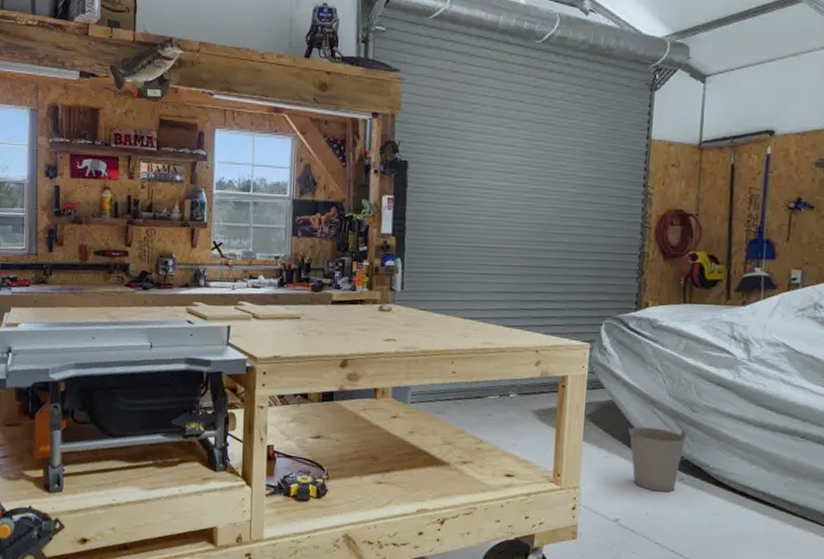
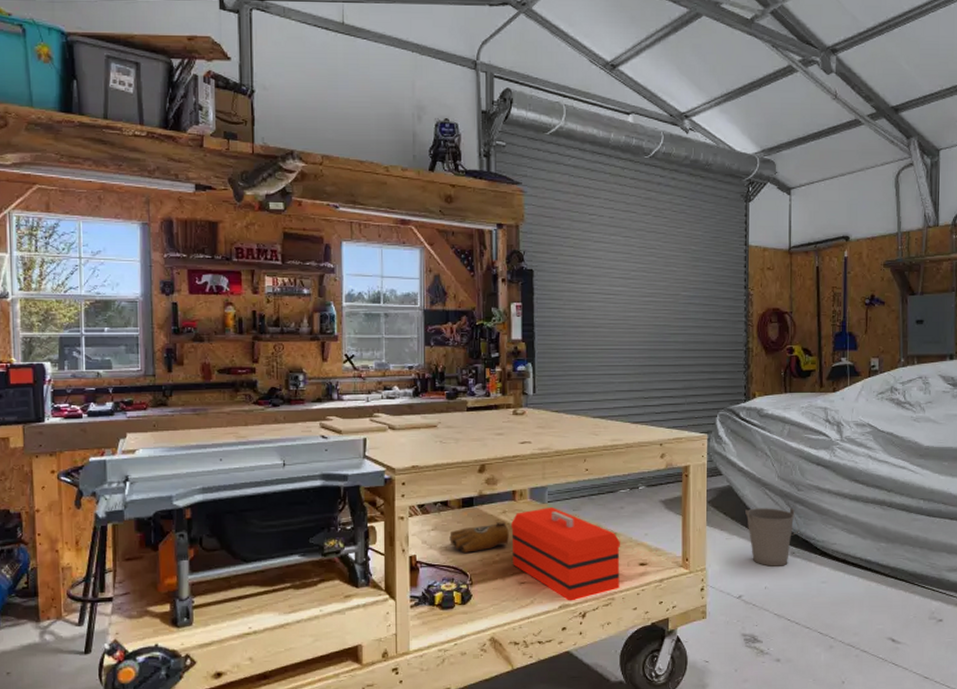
glove: none [308,418,369,448] -> present [449,521,509,554]
toolbox: none [371,408,487,506] -> present [511,507,621,601]

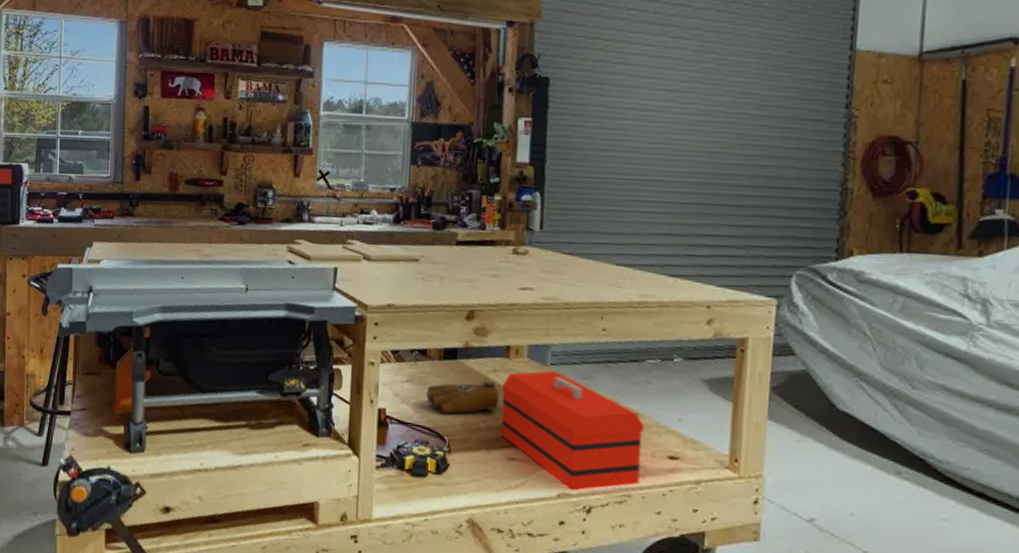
bucket: present [745,508,800,567] -> none [827,404,911,489]

